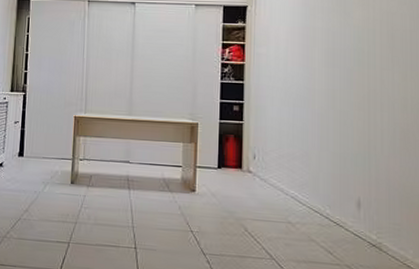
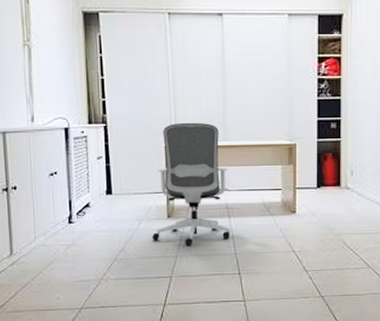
office chair: none [55,96,132,215] -> present [152,122,230,247]

